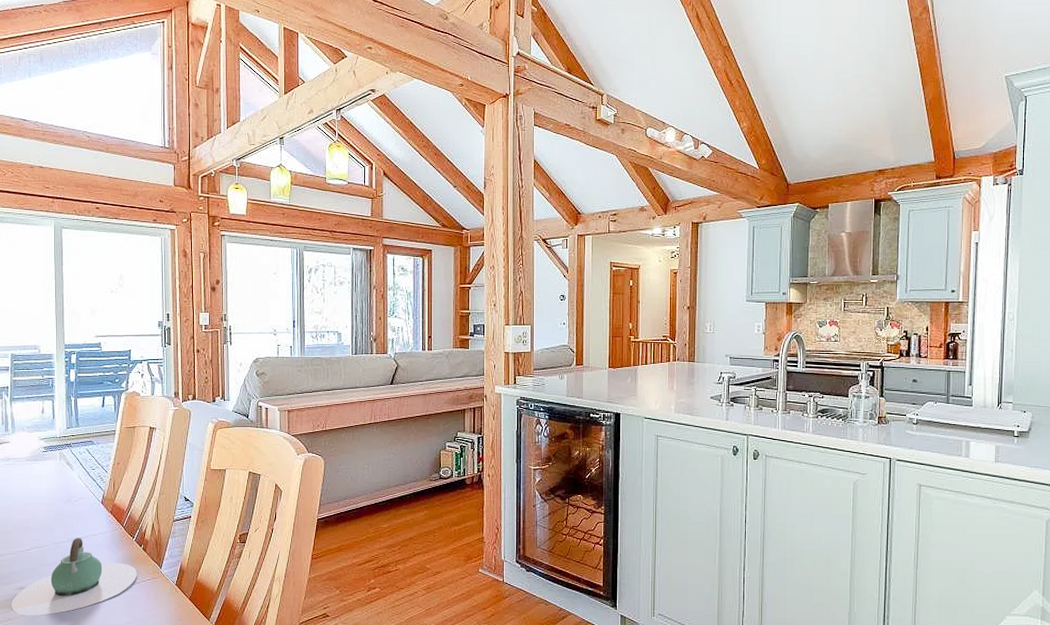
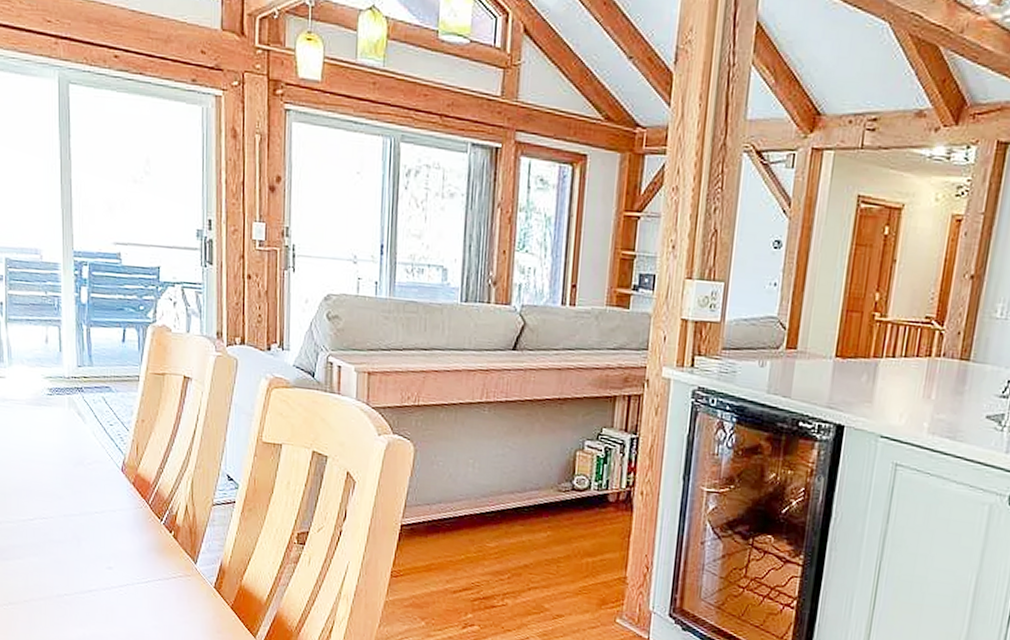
teapot: present [11,538,137,616] -> none [12,511,165,605]

